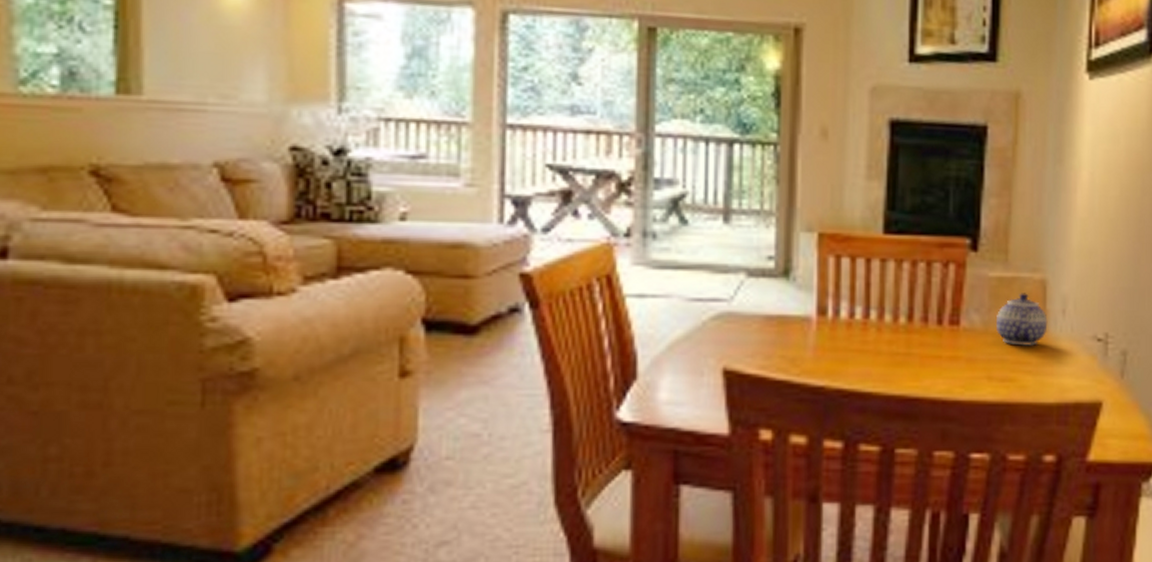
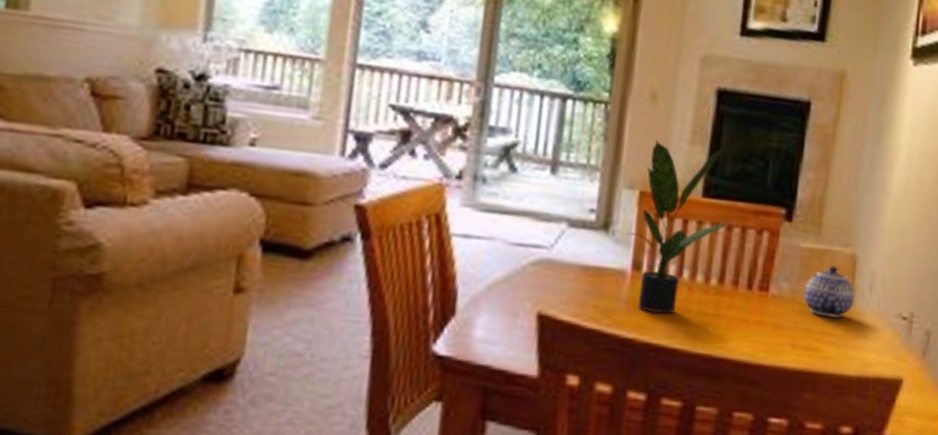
potted plant: none [808,177,917,358] -> present [626,139,733,314]

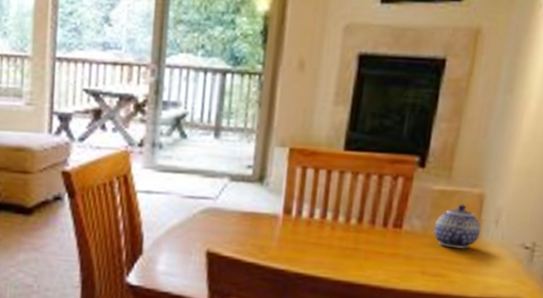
potted plant: present [626,139,733,314] -> none [278,102,372,249]

